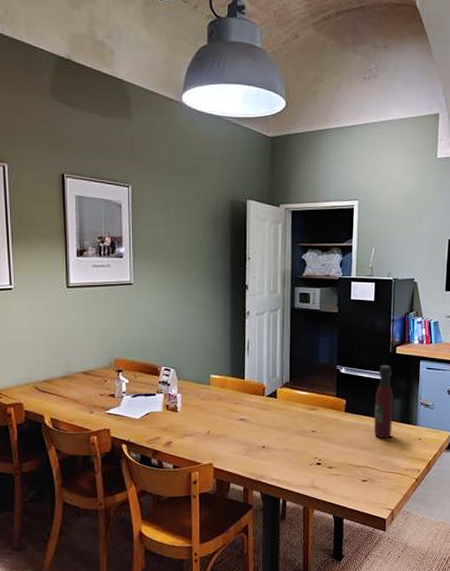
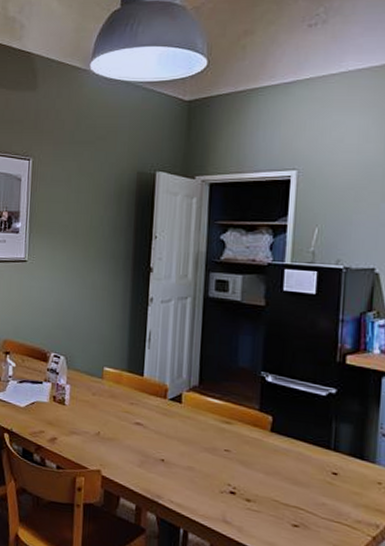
wine bottle: present [373,365,394,439] -> none [310,377,341,475]

